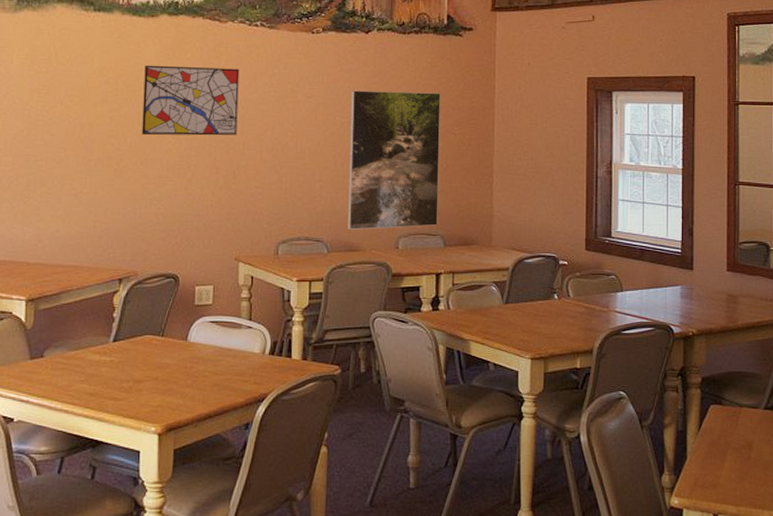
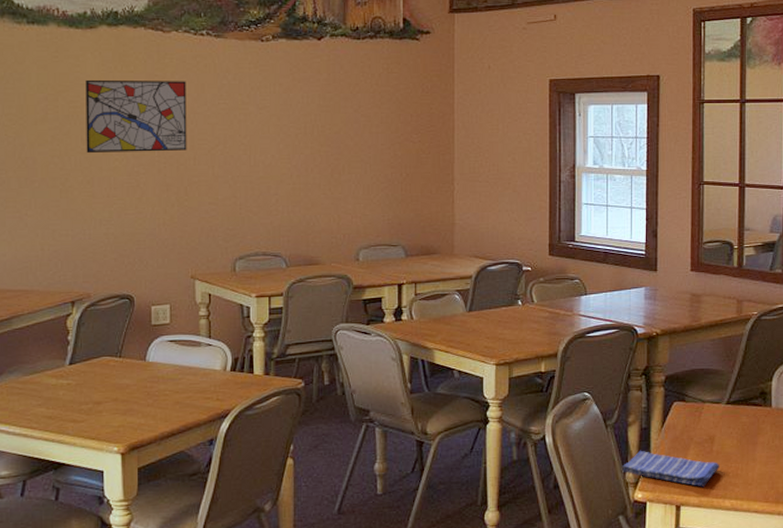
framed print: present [348,90,441,230] -> none [305,100,399,243]
dish towel: none [658,454,758,496] -> present [622,450,719,487]

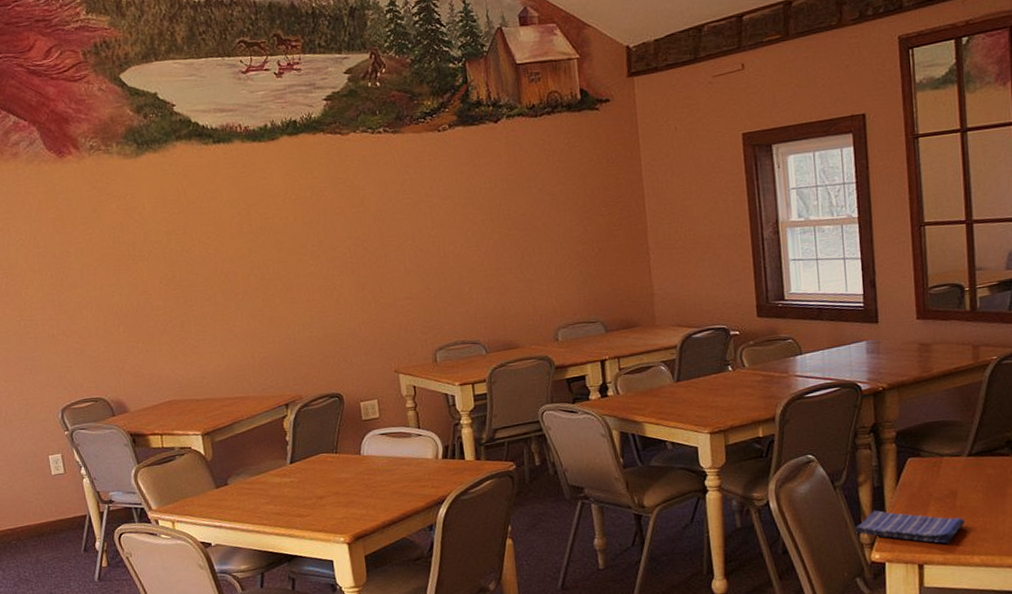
wall art: present [85,79,187,154] -> none [274,180,377,262]

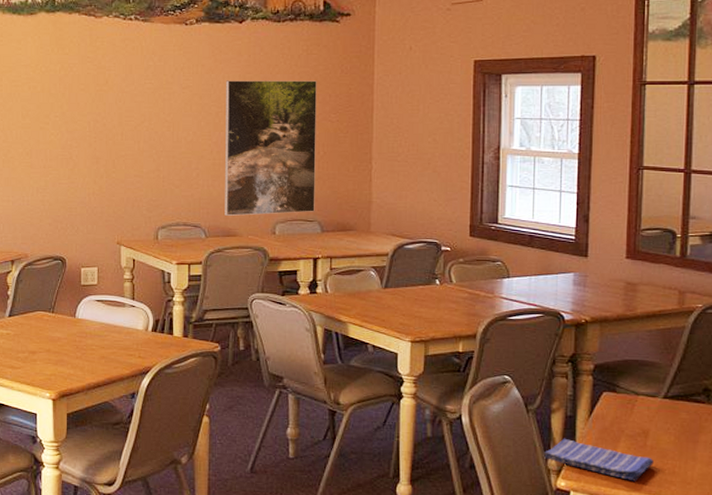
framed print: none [488,174,597,328] -> present [225,80,317,216]

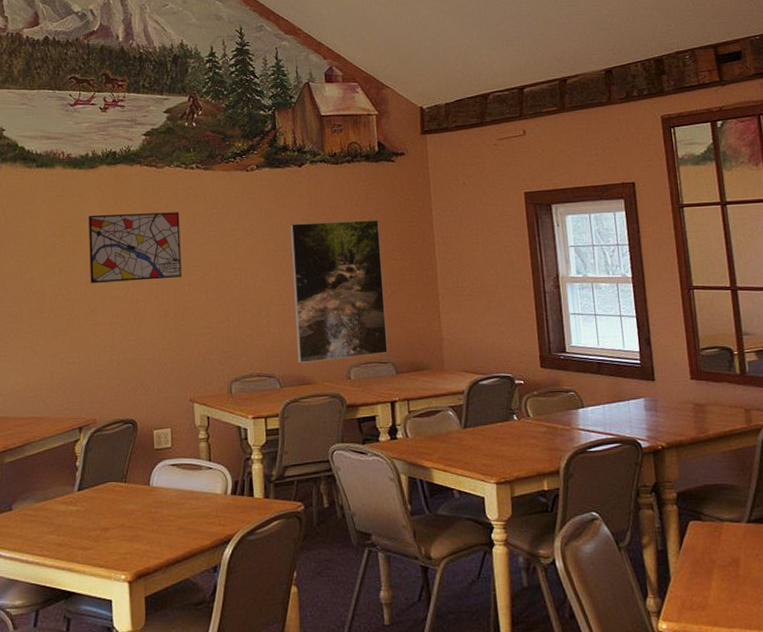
wall art: none [26,61,116,128] -> present [88,212,182,284]
dish towel: present [544,438,654,482] -> none [641,575,749,617]

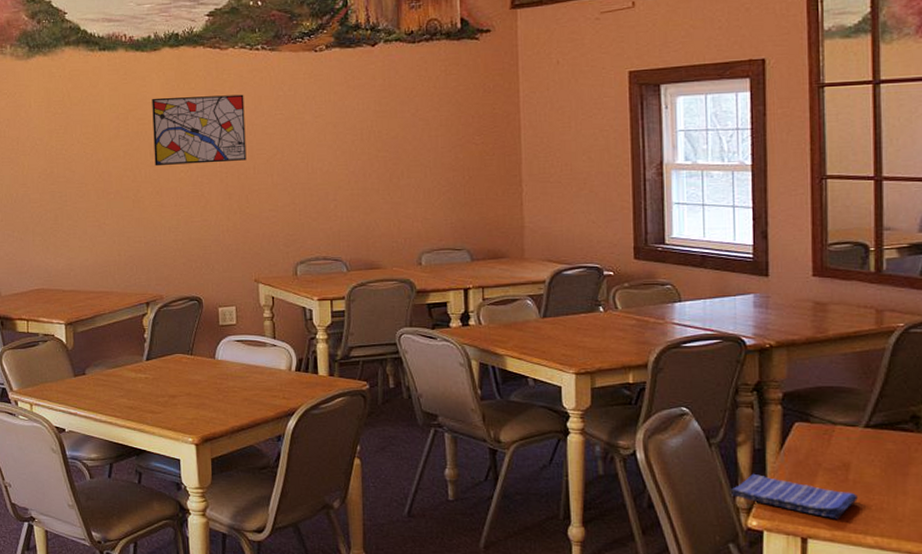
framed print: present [290,219,388,363] -> none [361,102,463,248]
dish towel: none [641,575,749,617] -> present [731,473,858,520]

